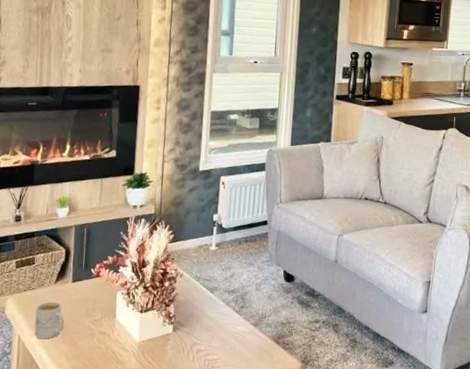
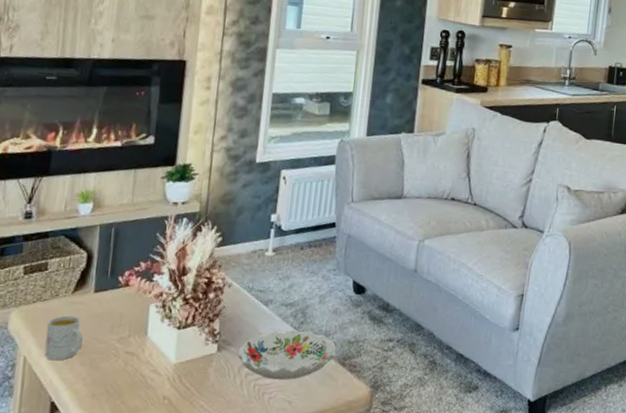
decorative bowl: none [189,312,271,356] -> present [237,329,336,380]

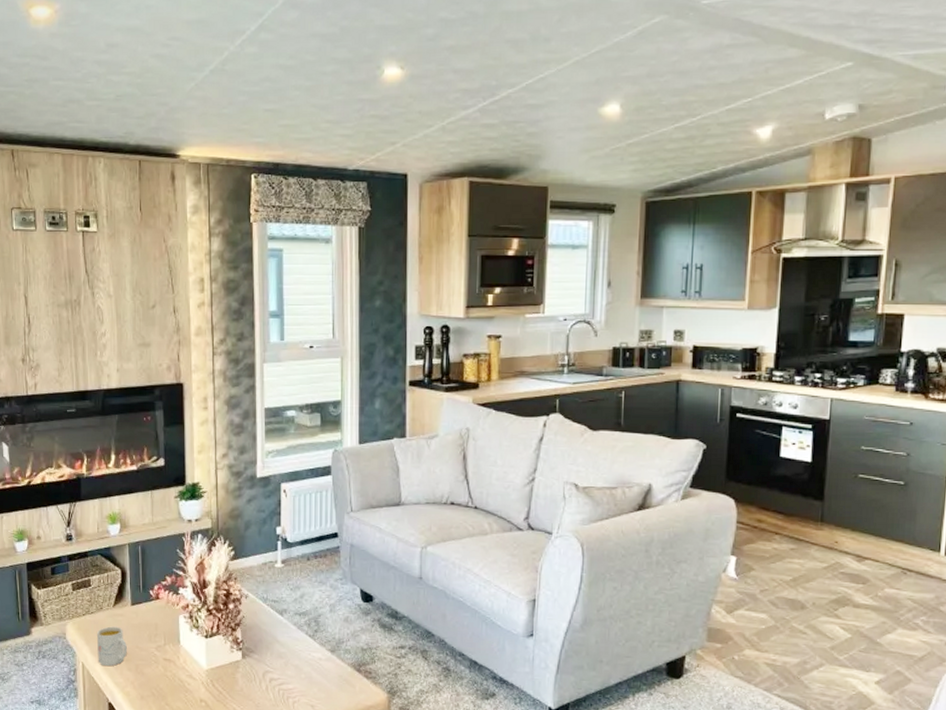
decorative bowl: present [237,329,336,380] -> none [260,637,350,686]

